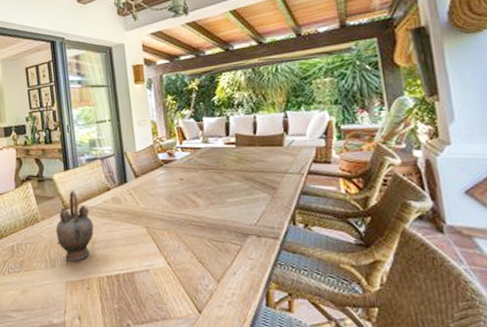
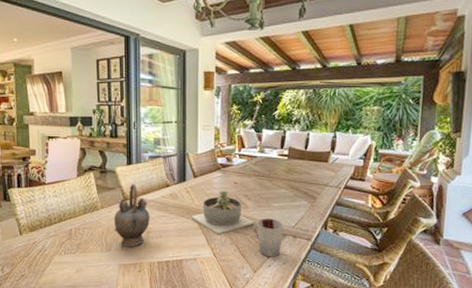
succulent planter: none [138,189,209,240] -> present [191,190,254,235]
cup: none [208,217,245,263] -> present [253,219,283,257]

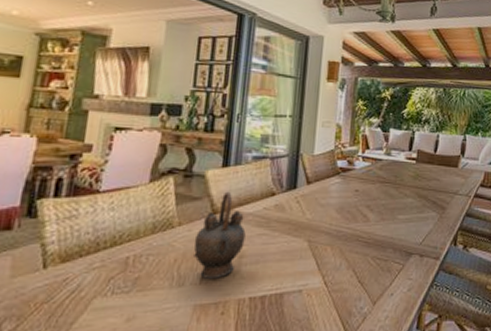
succulent planter: present [191,190,254,235] -> none [300,200,376,257]
cup: present [253,219,283,257] -> none [374,234,409,283]

